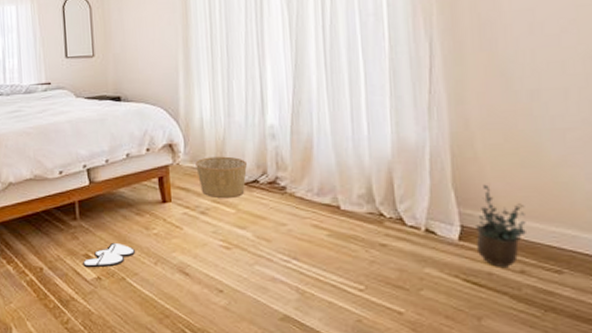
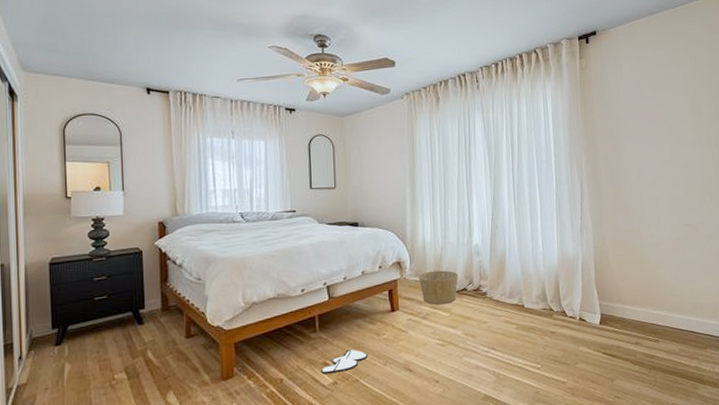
potted plant: present [476,184,526,267] -> none [610,283,639,342]

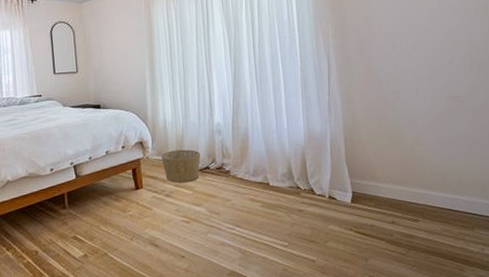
slippers: present [321,349,367,374] -> none [72,224,115,248]

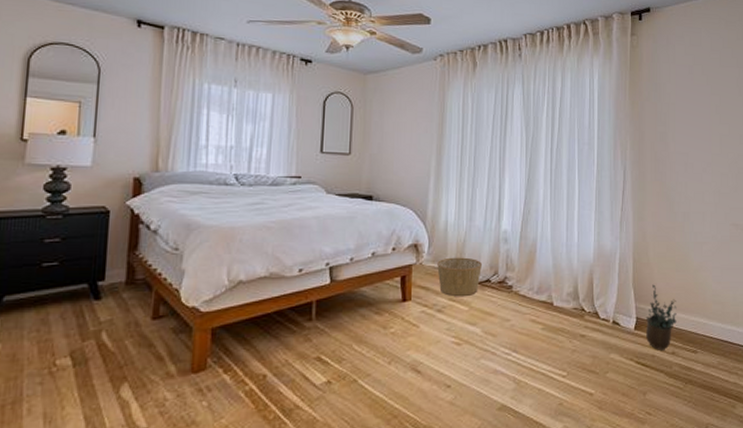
potted plant: none [362,160,395,220] -> present [646,284,677,350]

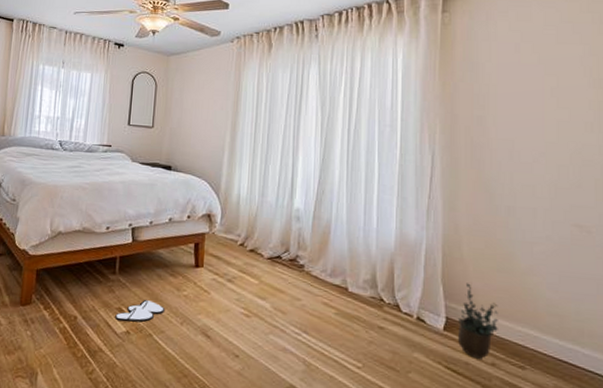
slippers: none [313,343,370,372] -> present [115,299,164,322]
basket: present [437,257,482,297] -> none [229,230,273,270]

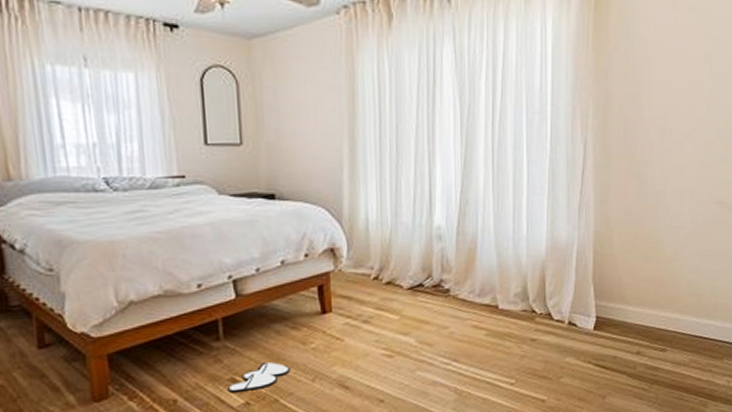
potted plant: present [458,283,498,359] -> none [607,278,645,351]

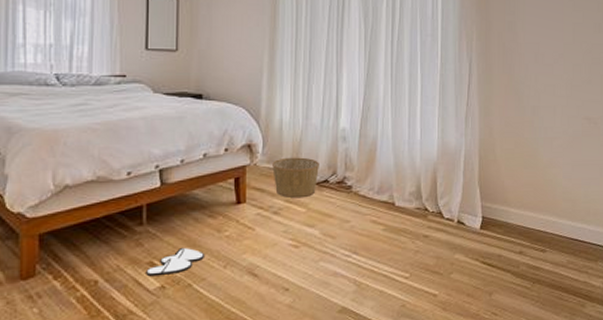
basket: none [359,260,412,306] -> present [272,157,319,199]

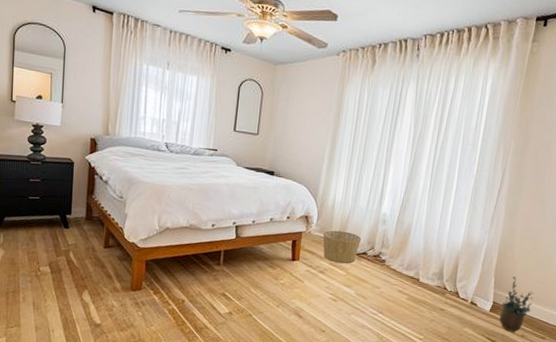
slippers: present [146,247,204,277] -> none [219,286,263,305]
potted plant: none [493,182,525,250] -> present [499,276,534,332]

